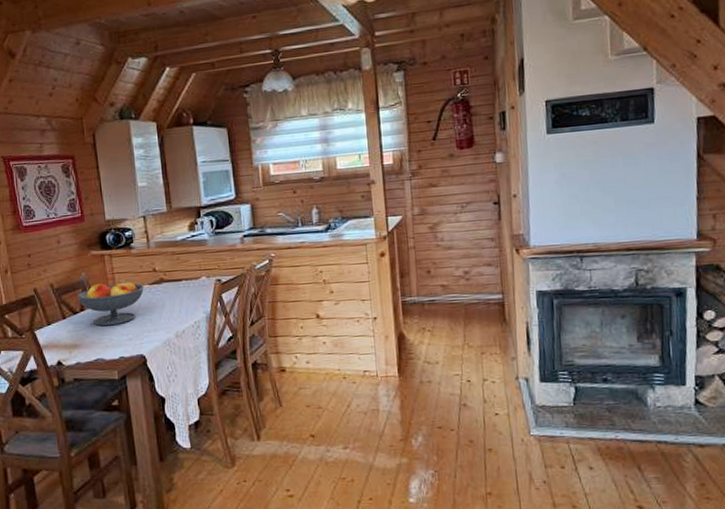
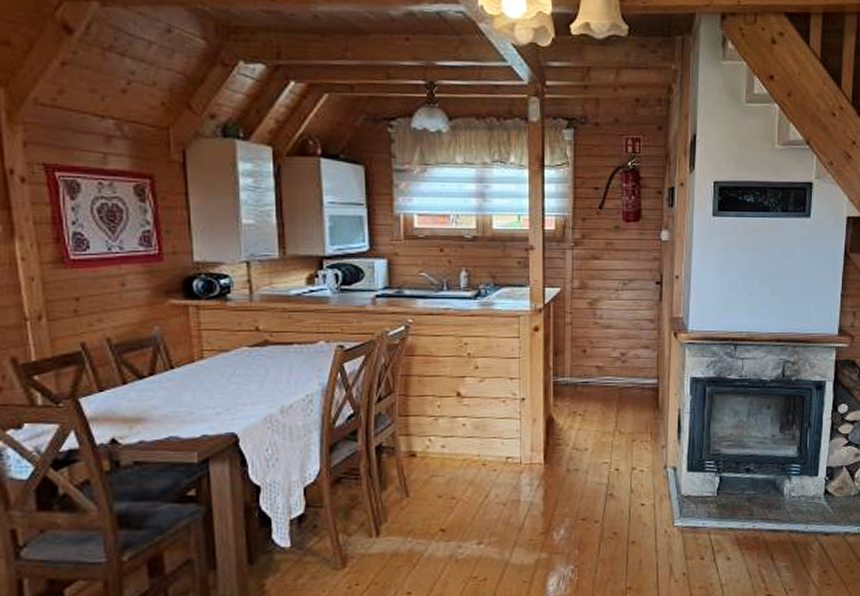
fruit bowl: present [77,281,144,326] -> none [145,340,242,396]

